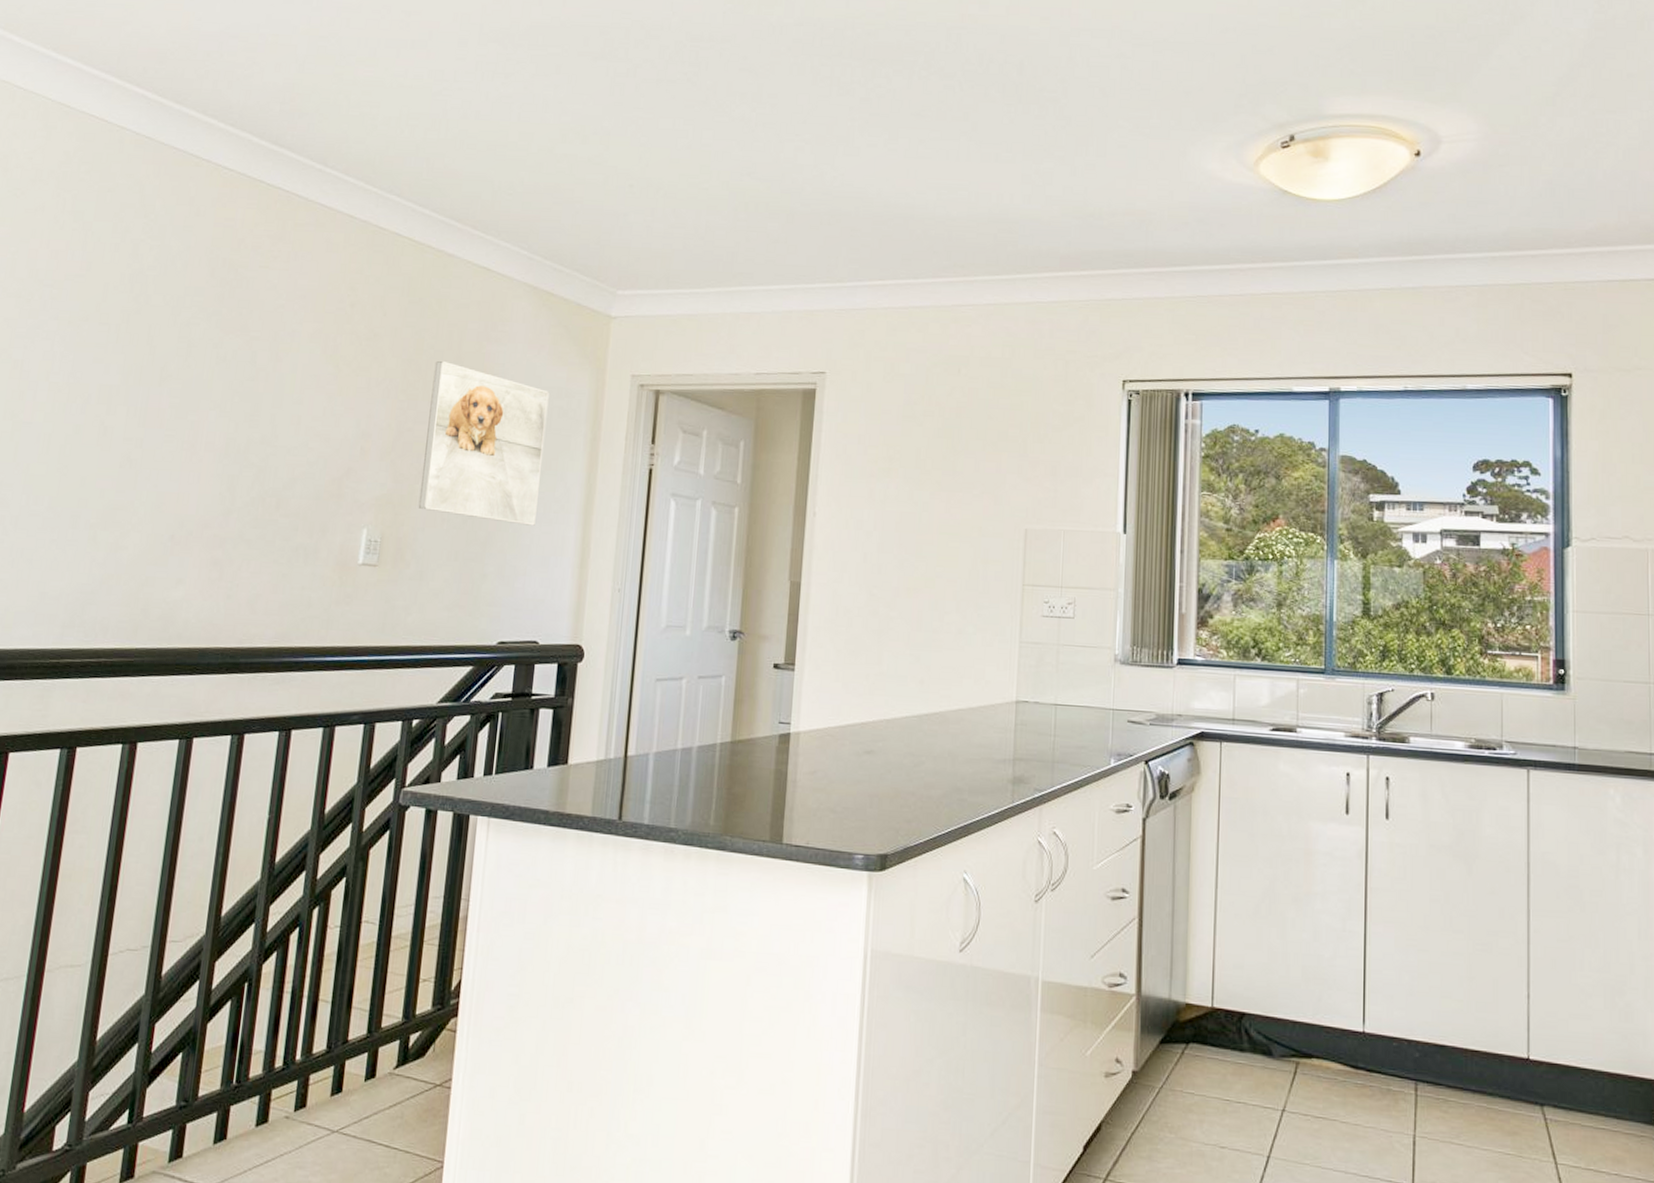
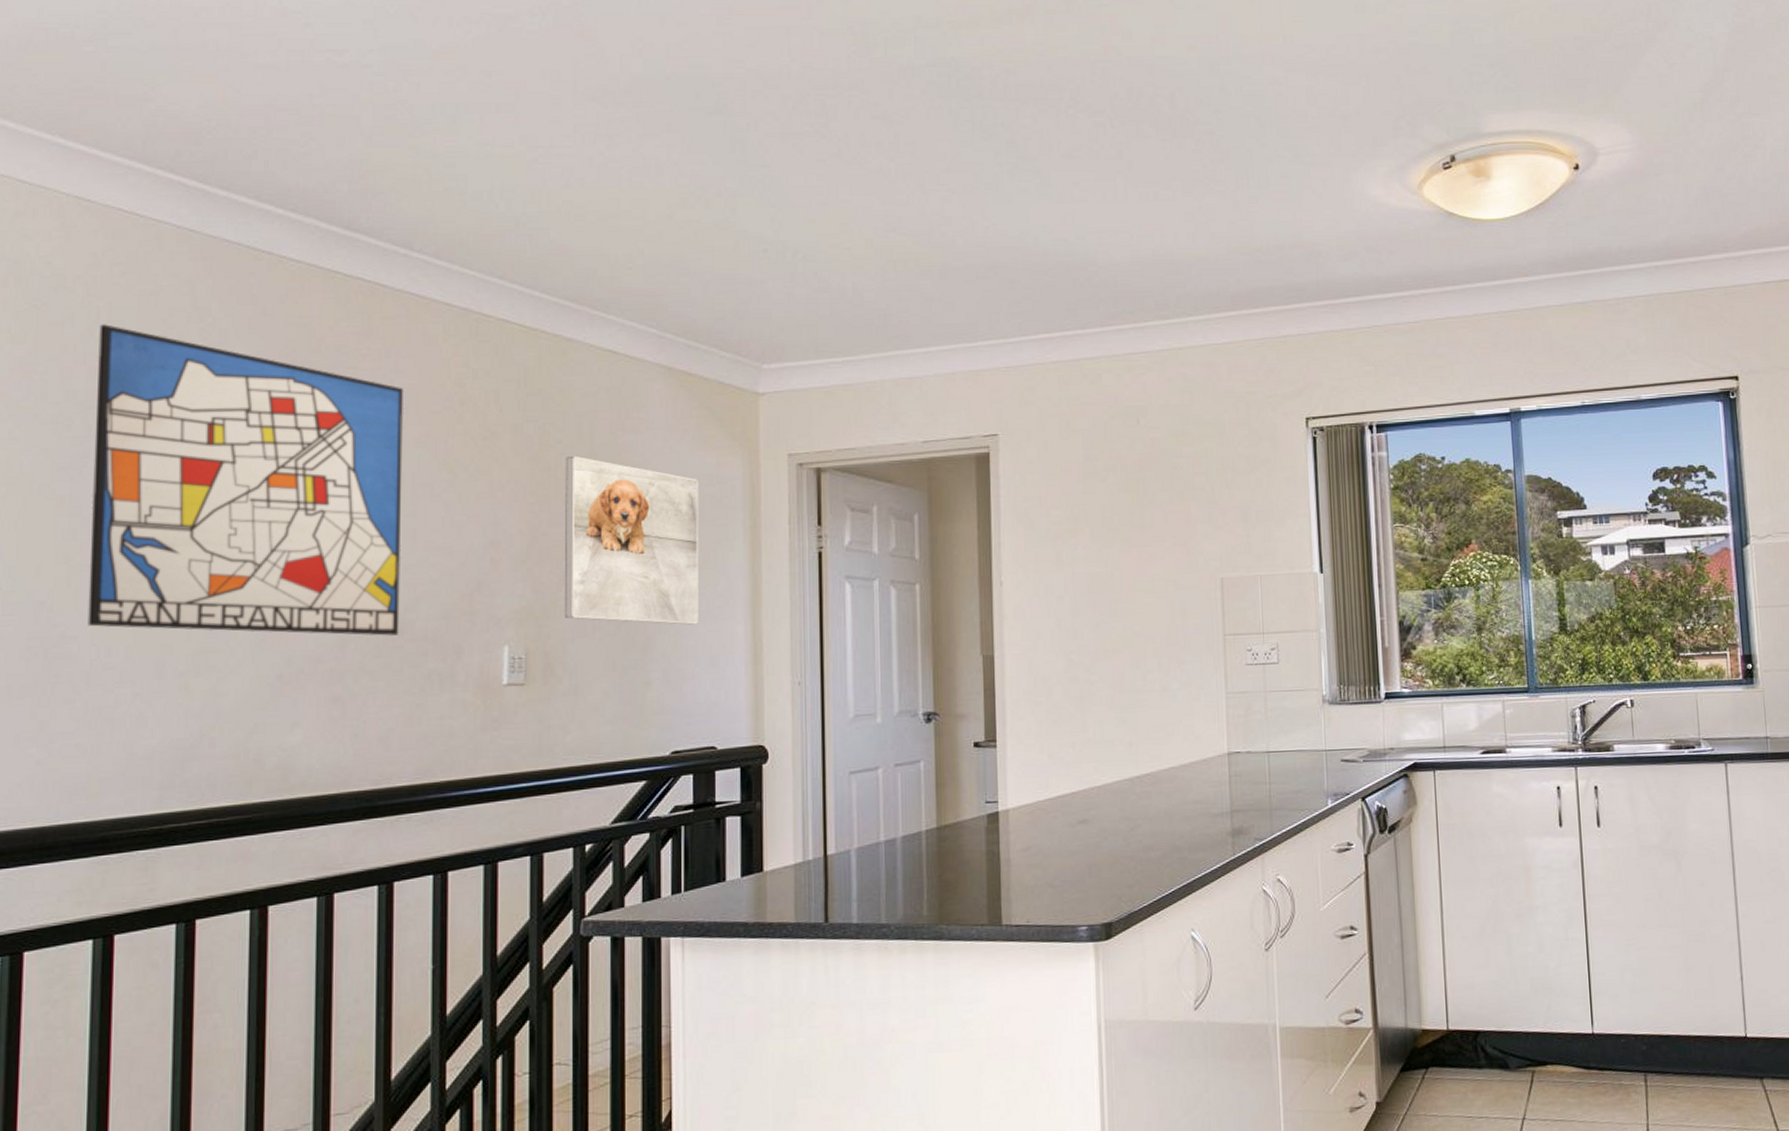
wall art: none [22,214,306,510] -> present [88,324,405,636]

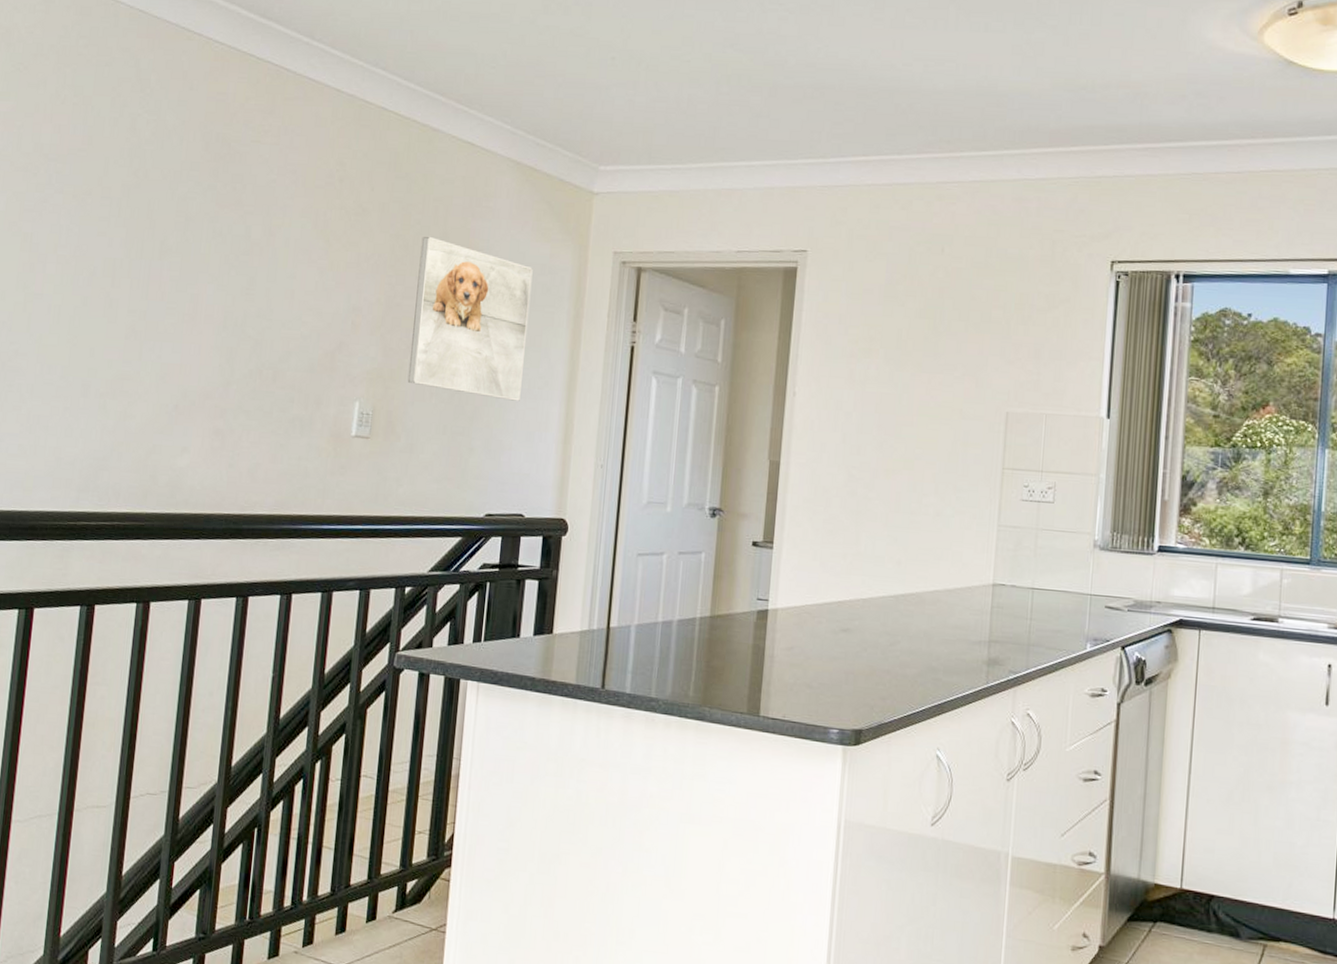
wall art: present [88,324,405,636] -> none [36,88,296,382]

